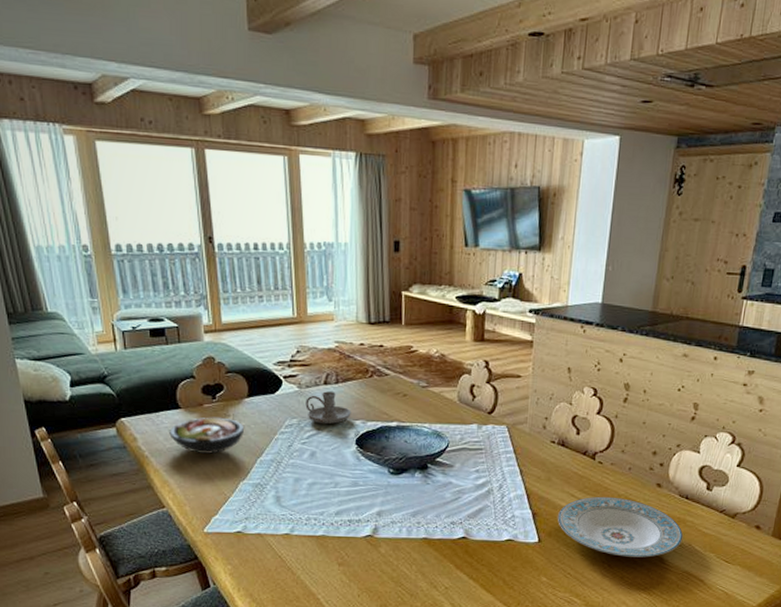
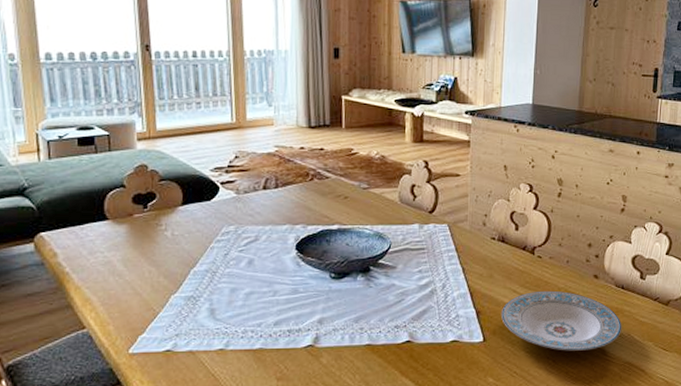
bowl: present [169,417,245,455] -> none [94,227,178,268]
candle holder: present [305,391,351,424] -> none [243,196,291,229]

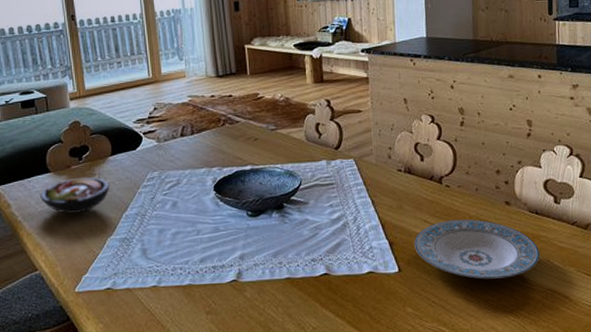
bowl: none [94,227,178,268] -> present [40,177,110,215]

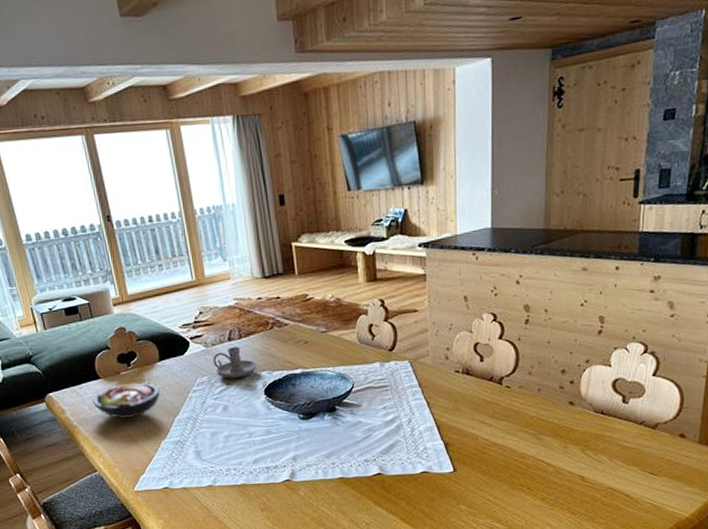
candle holder: none [165,142,208,174] -> present [213,347,257,378]
plate: present [414,219,541,279] -> none [471,419,603,478]

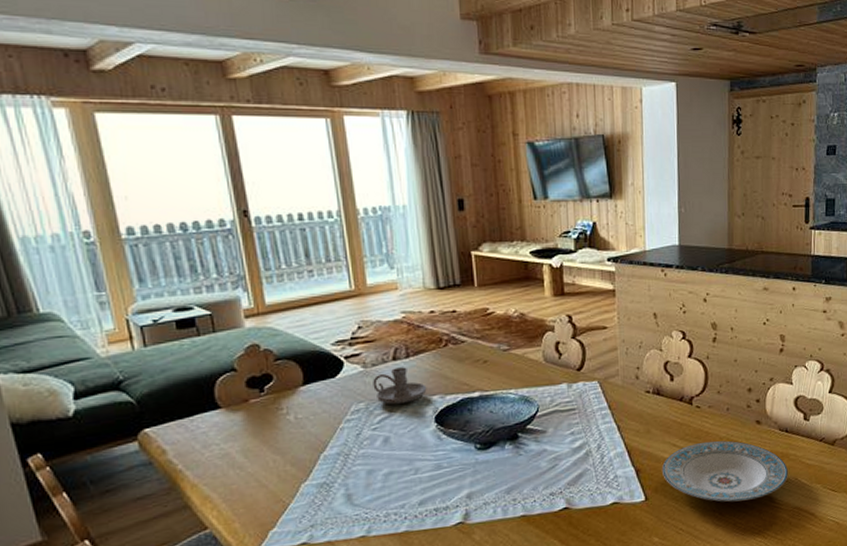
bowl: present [92,382,161,419] -> none [207,412,303,459]
plate: none [471,419,603,478] -> present [662,440,789,502]

